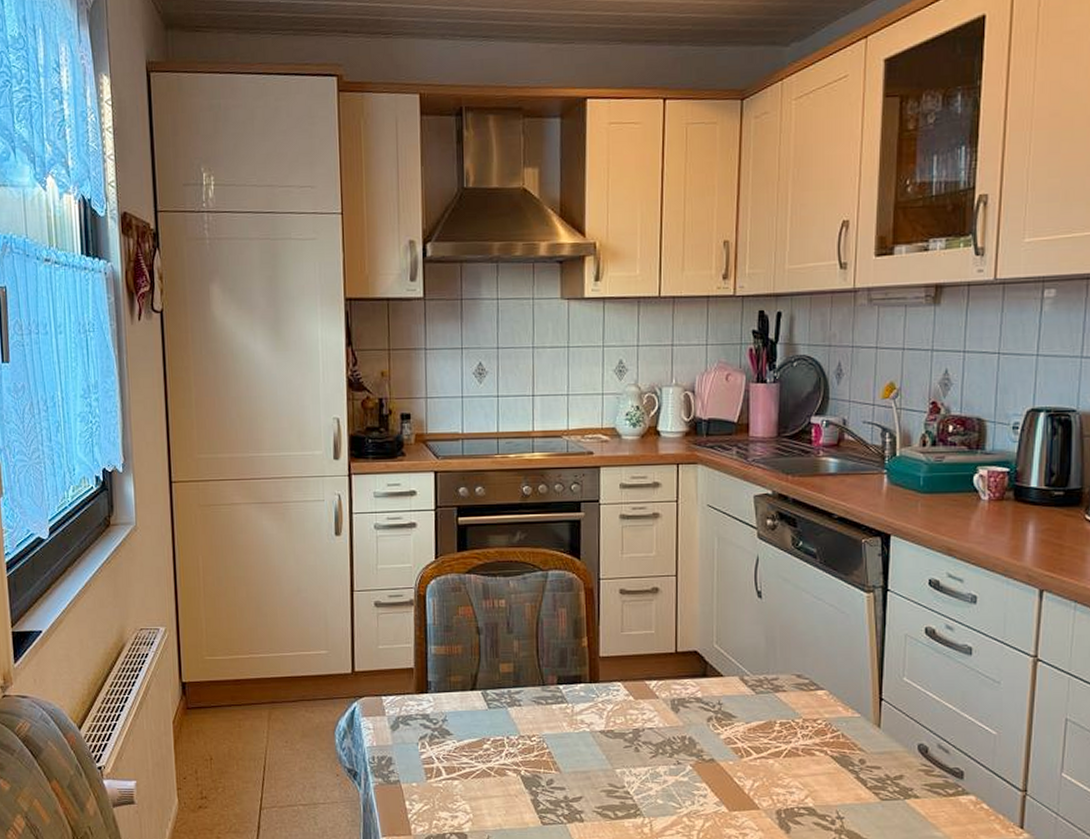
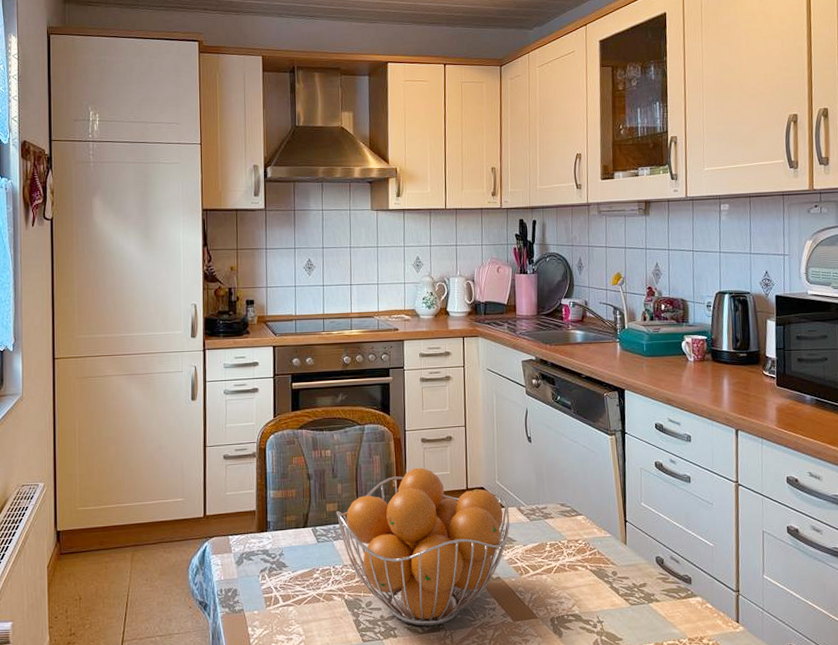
fruit basket: none [511,624,730,811] -> present [336,467,510,626]

